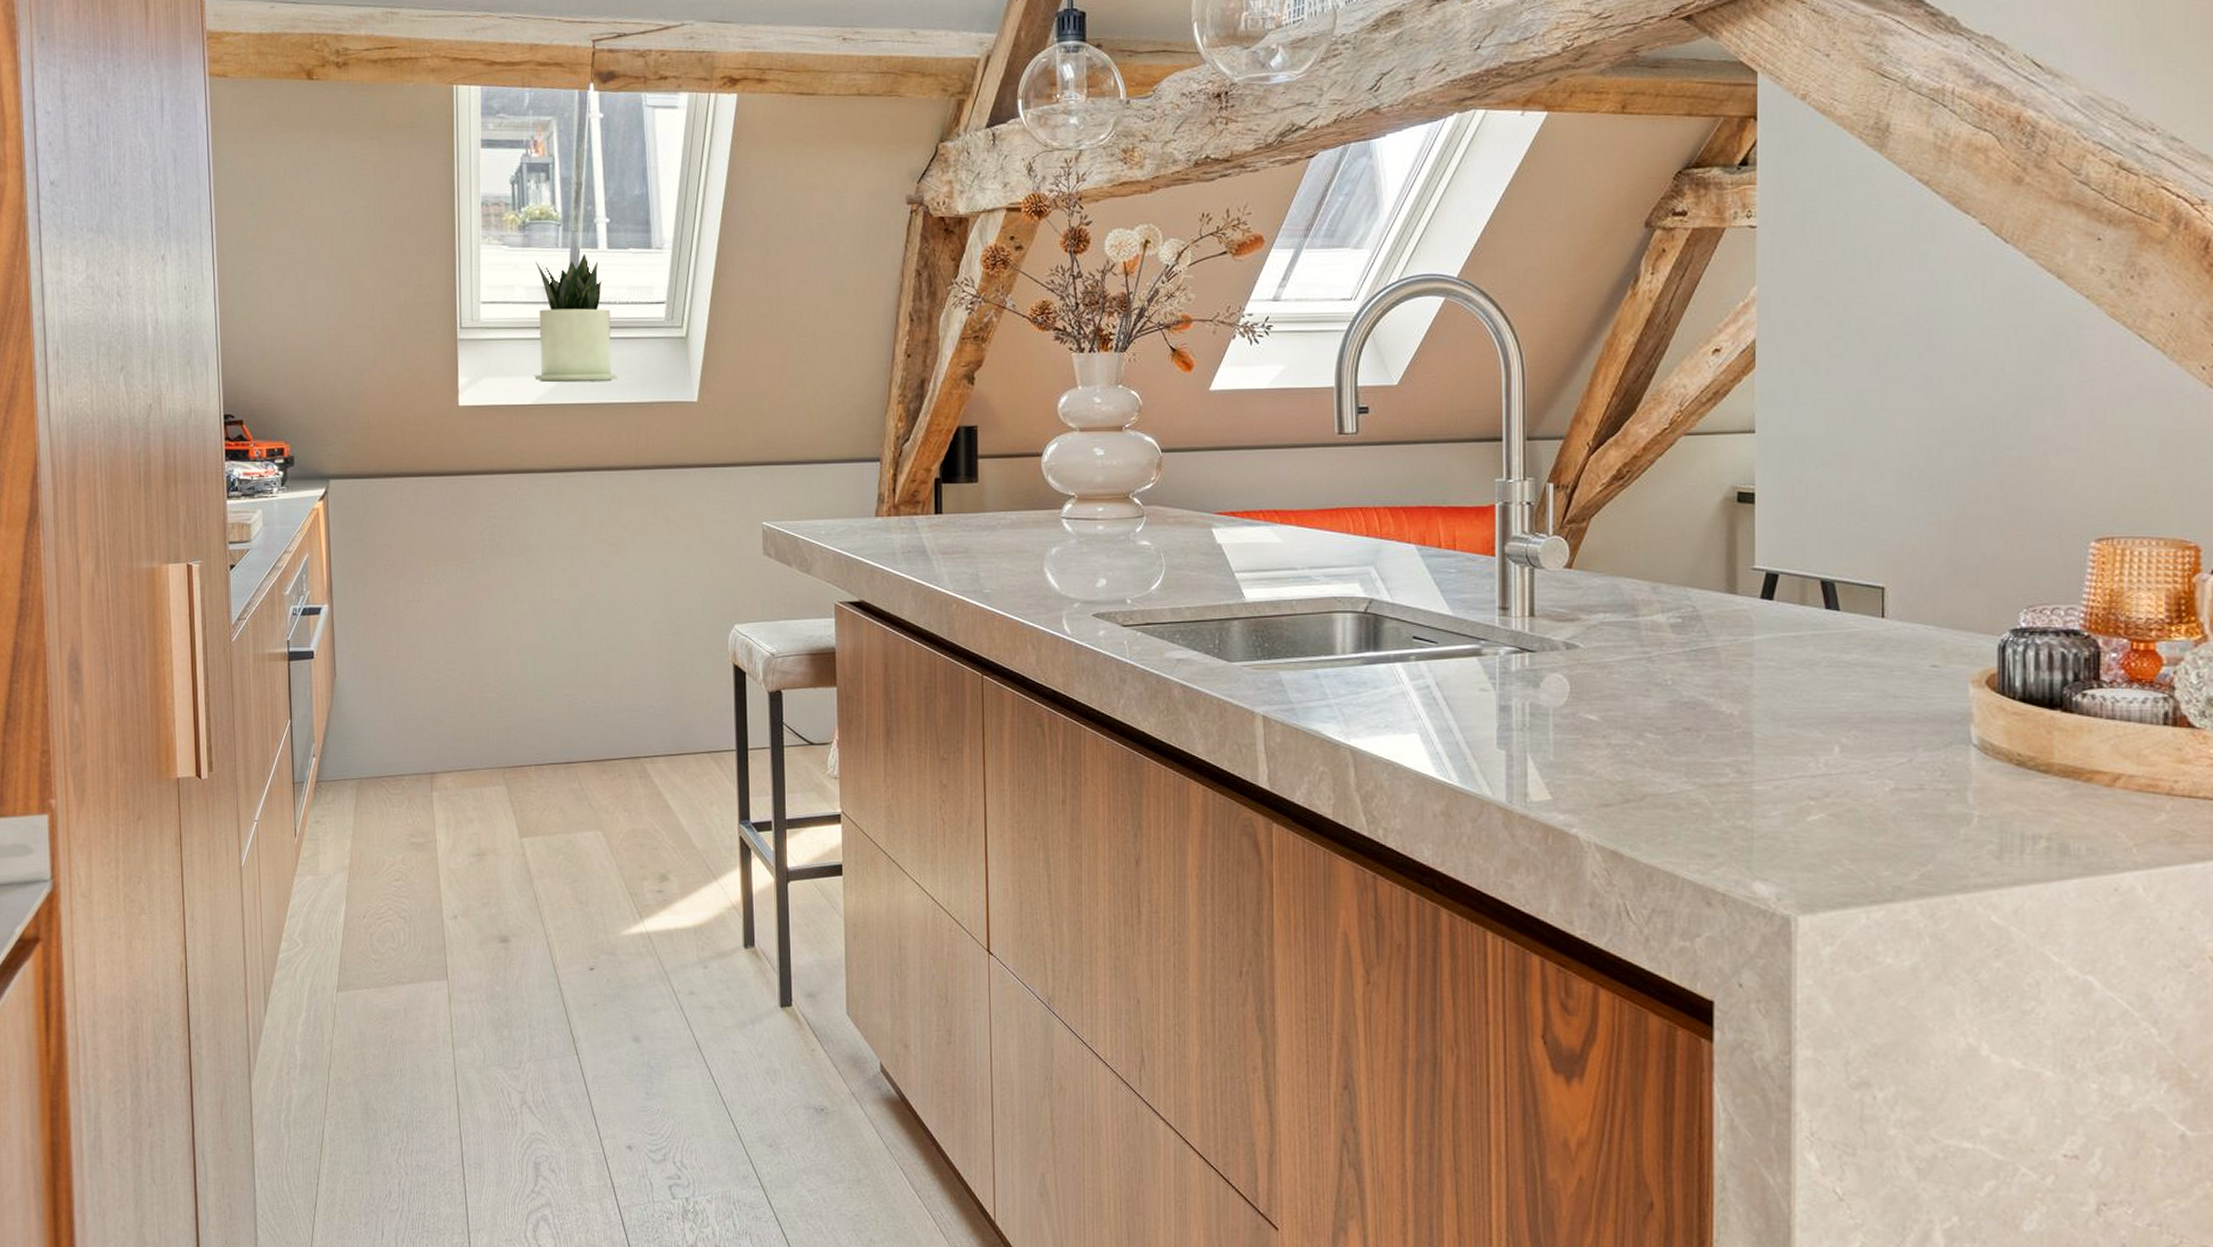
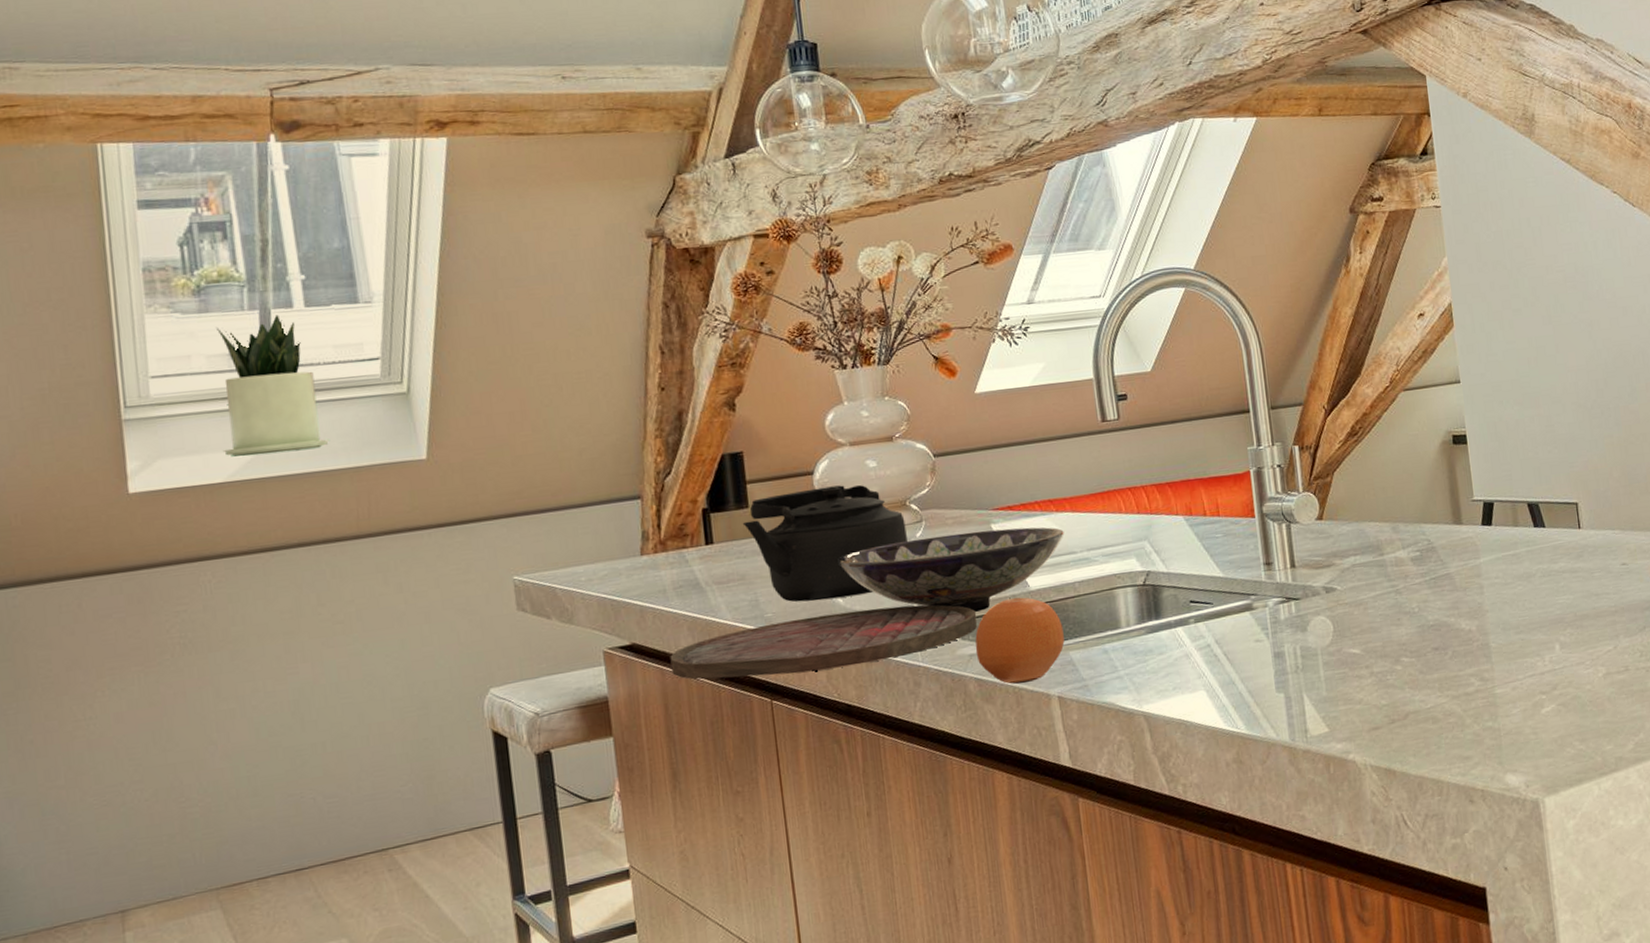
cutting board: none [893,598,1188,653] -> present [670,605,977,680]
kettle: none [971,470,1127,583] -> present [742,485,908,602]
bowl: none [1057,533,1287,616] -> present [838,527,1064,612]
fruit: none [1183,608,1275,696] -> present [975,597,1065,684]

